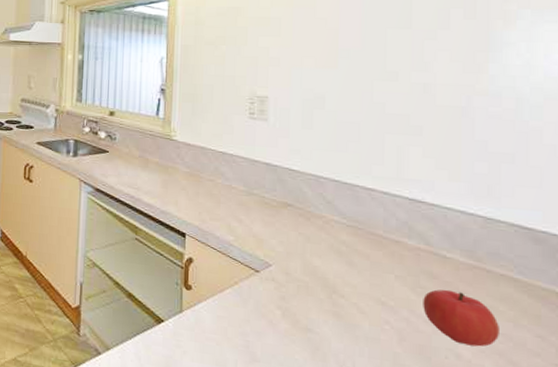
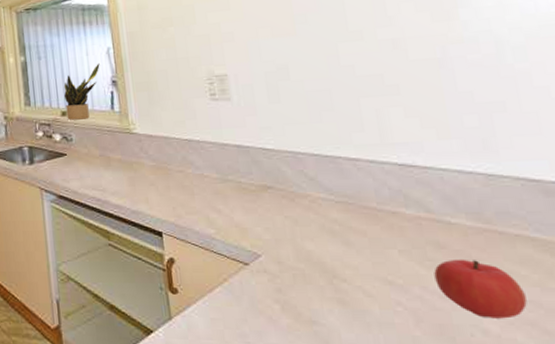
potted plant: none [114,70,152,121] -> present [64,62,100,120]

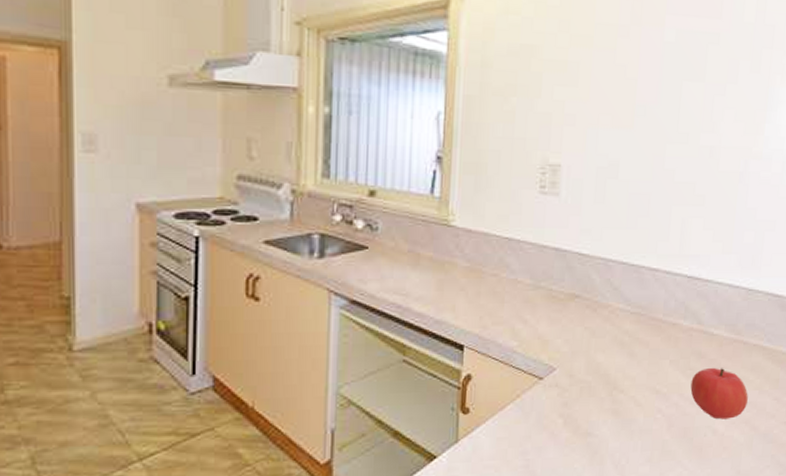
potted plant: present [64,62,100,120] -> none [375,130,426,203]

